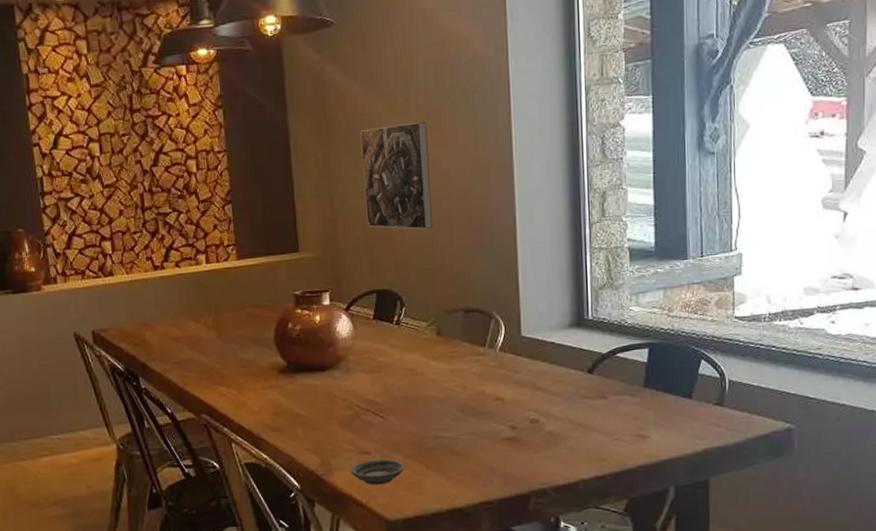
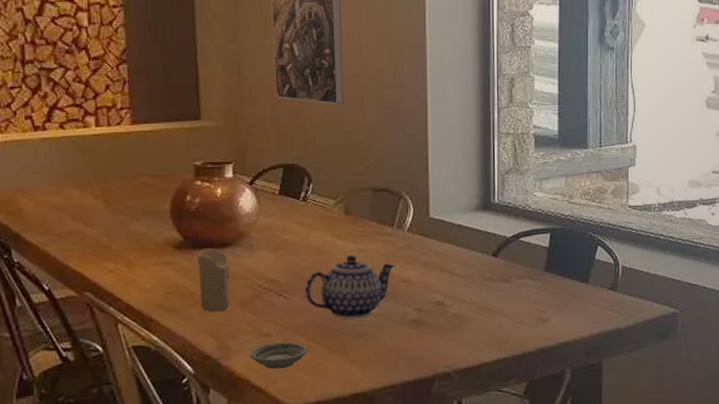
candle: none [299,372,331,431] -> present [197,248,230,311]
teapot: none [400,375,489,437] -> present [304,255,396,319]

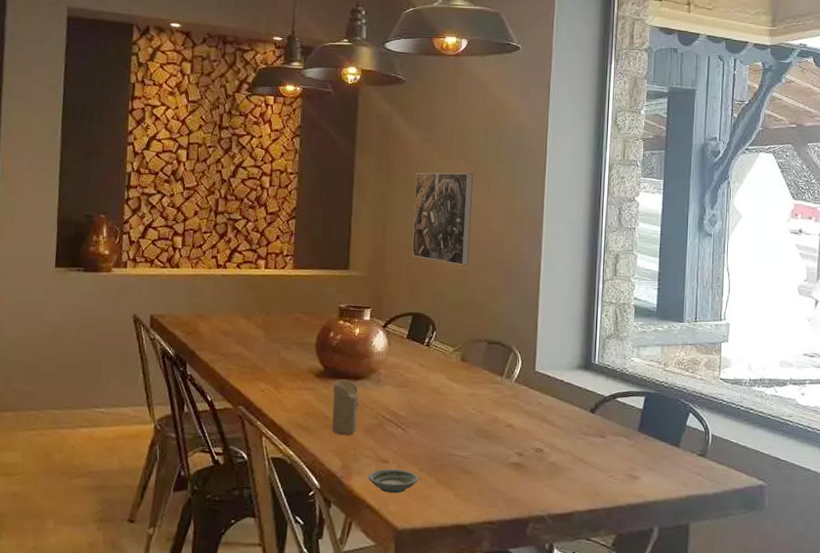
teapot: present [304,255,396,319] -> none [420,398,502,456]

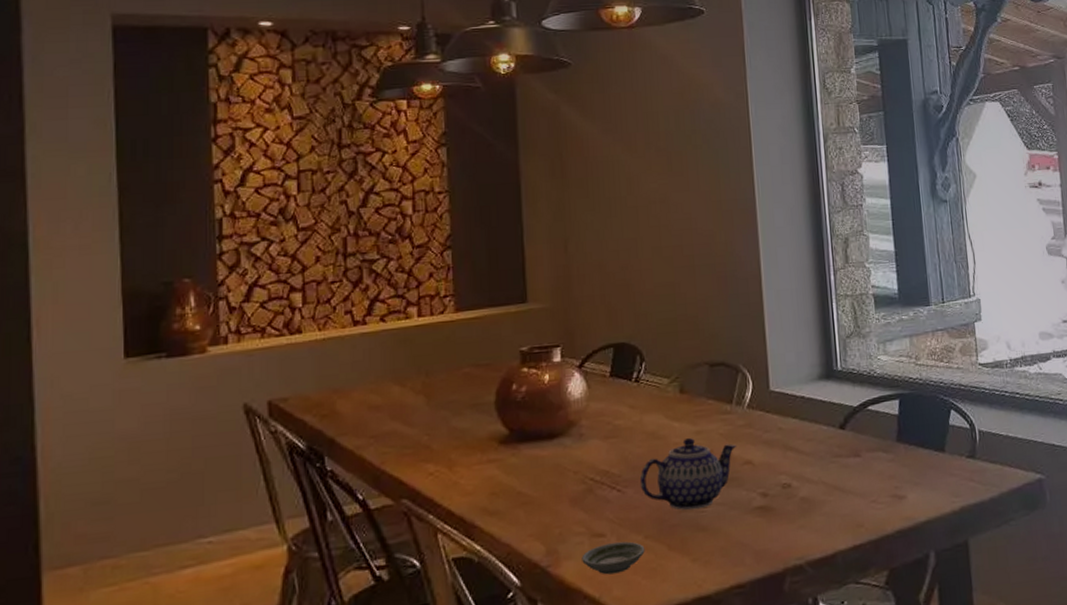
candle: present [331,379,359,435] -> none [523,441,559,513]
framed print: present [412,172,473,266] -> none [597,164,674,278]
teapot: none [420,398,502,456] -> present [639,438,737,511]

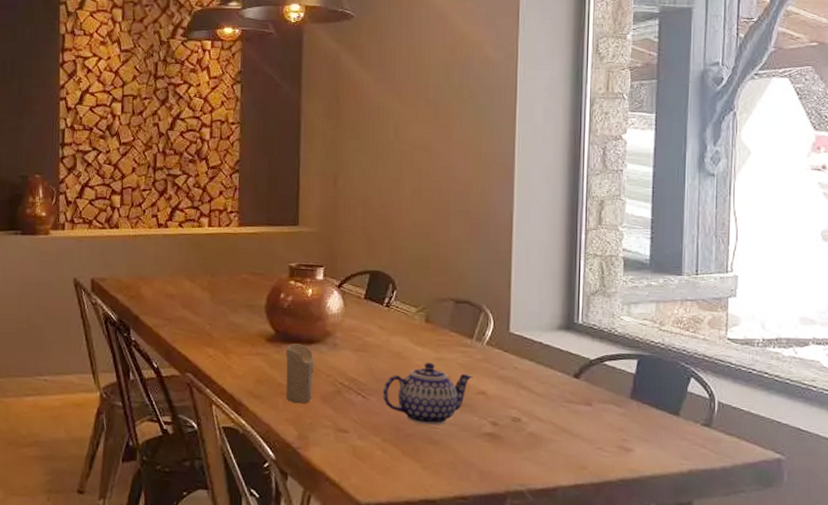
candle: none [523,441,559,513] -> present [285,343,314,403]
saucer: present [582,541,645,575] -> none [327,439,382,466]

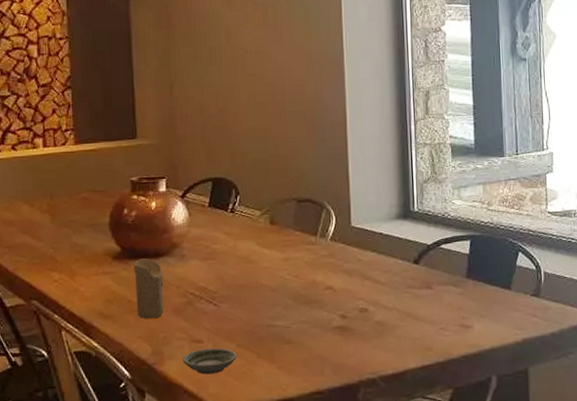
saucer: none [327,439,382,466] -> present [183,348,237,375]
teapot: present [382,363,473,426] -> none [233,264,320,326]

